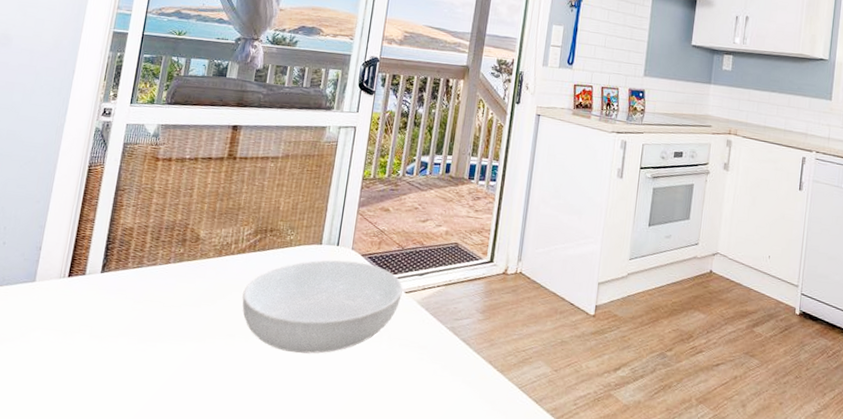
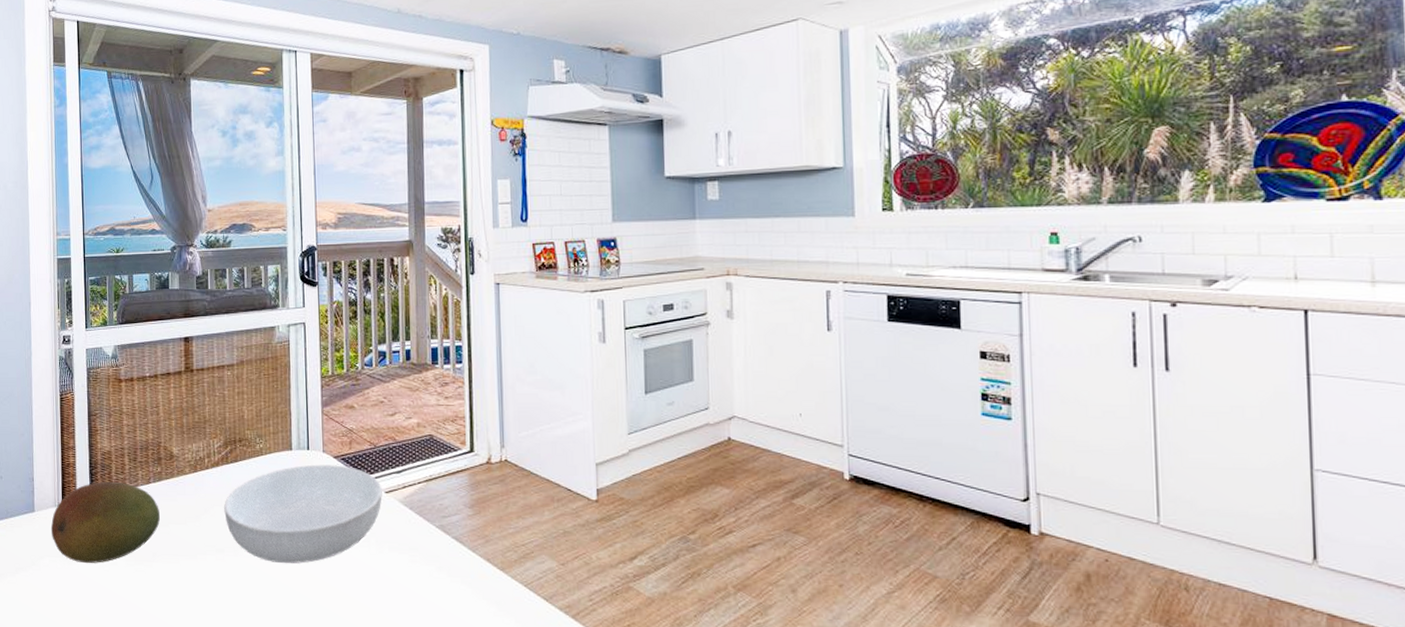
fruit: none [50,257,175,340] -> present [50,481,160,564]

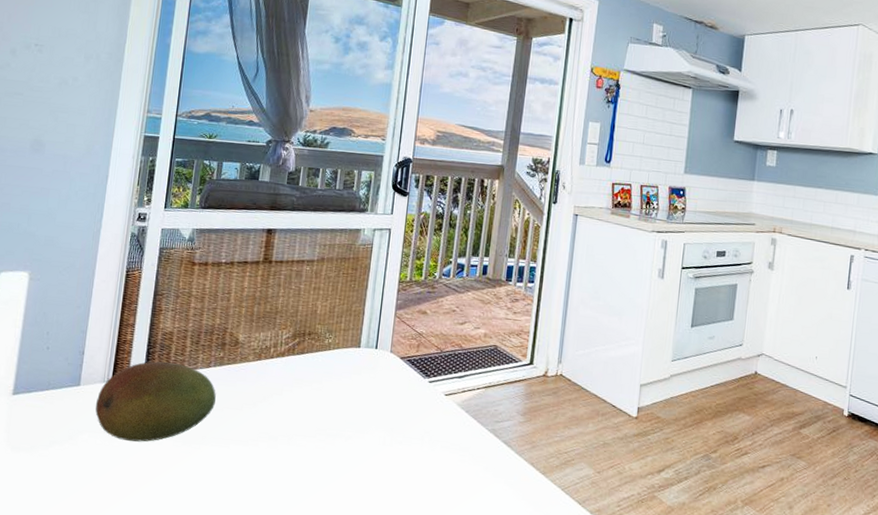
serving bowl: present [224,464,382,564] -> none [283,363,443,456]

